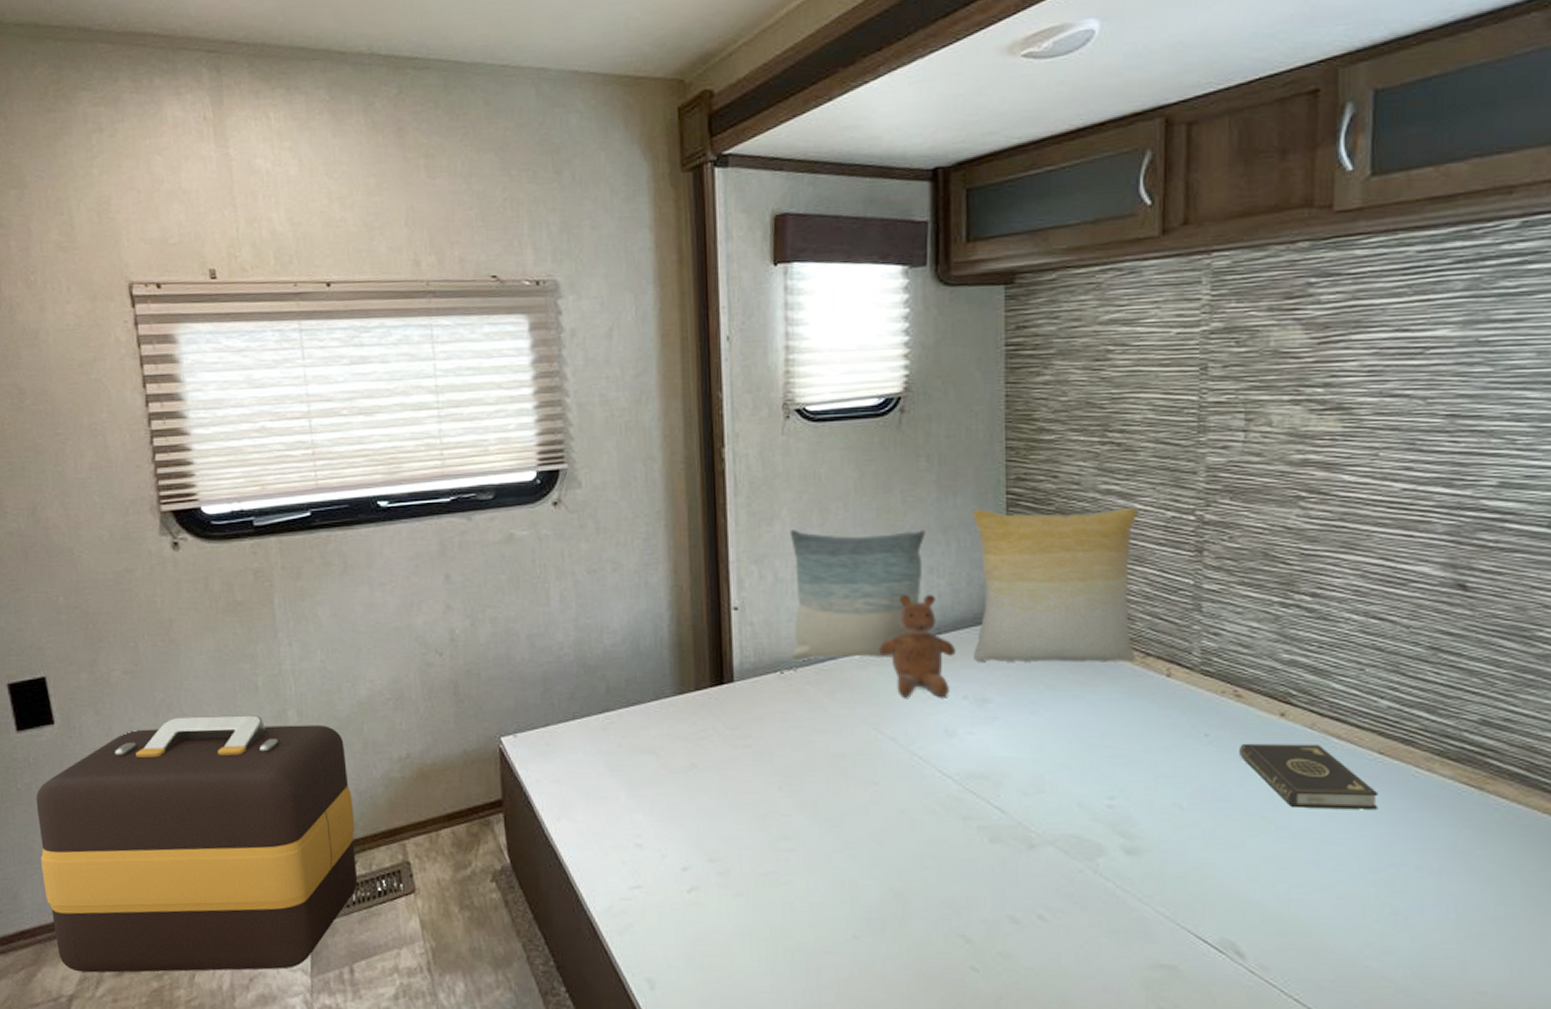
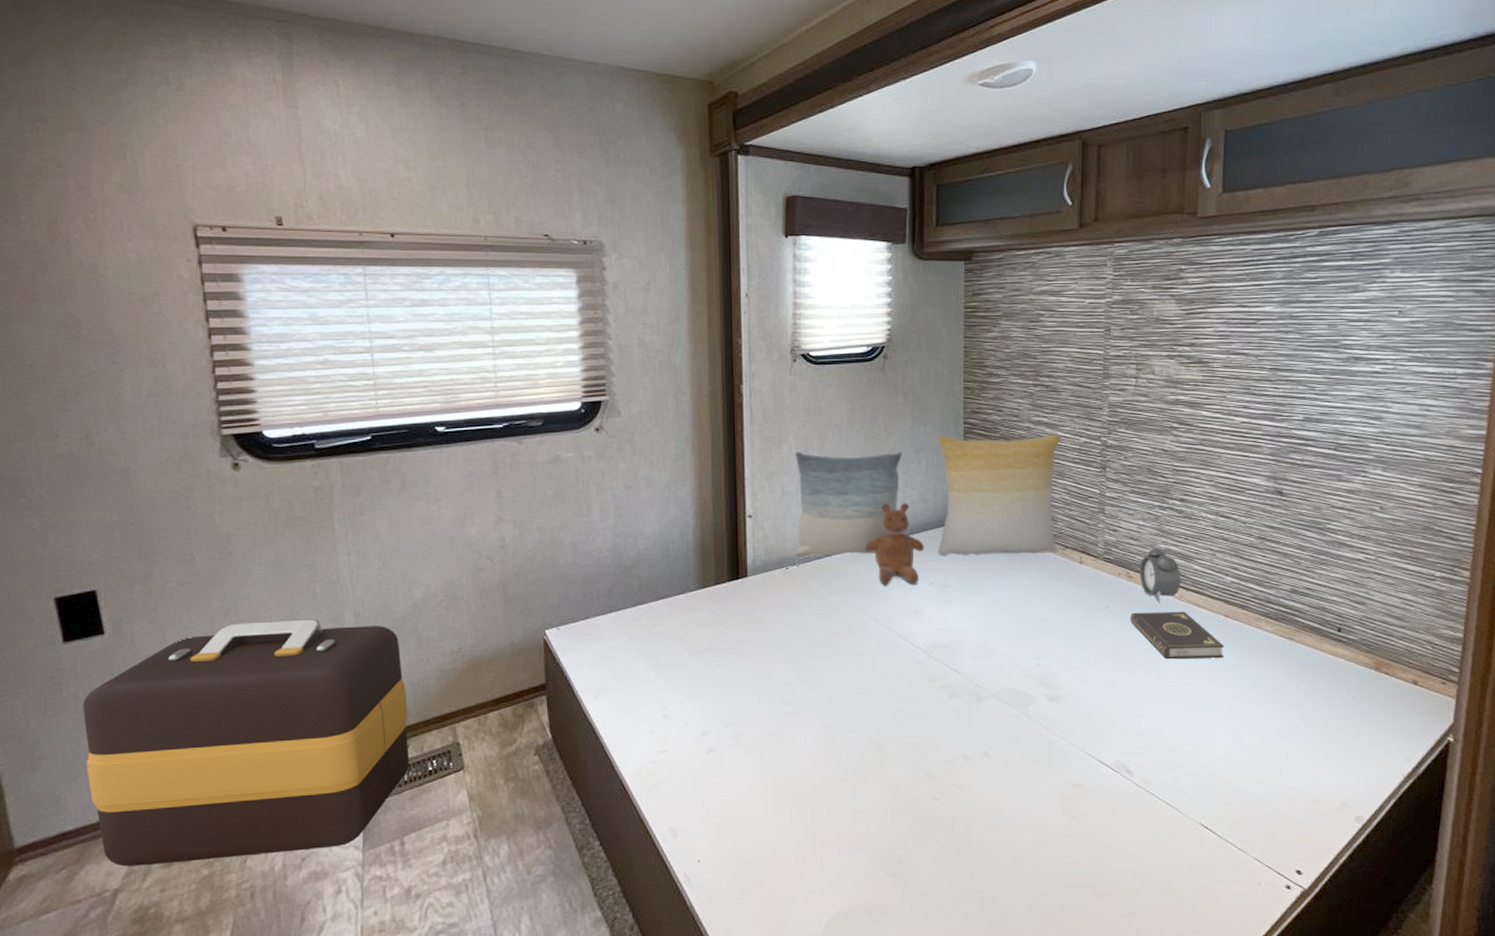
alarm clock: none [1252,658,1312,732] -> present [1140,548,1181,603]

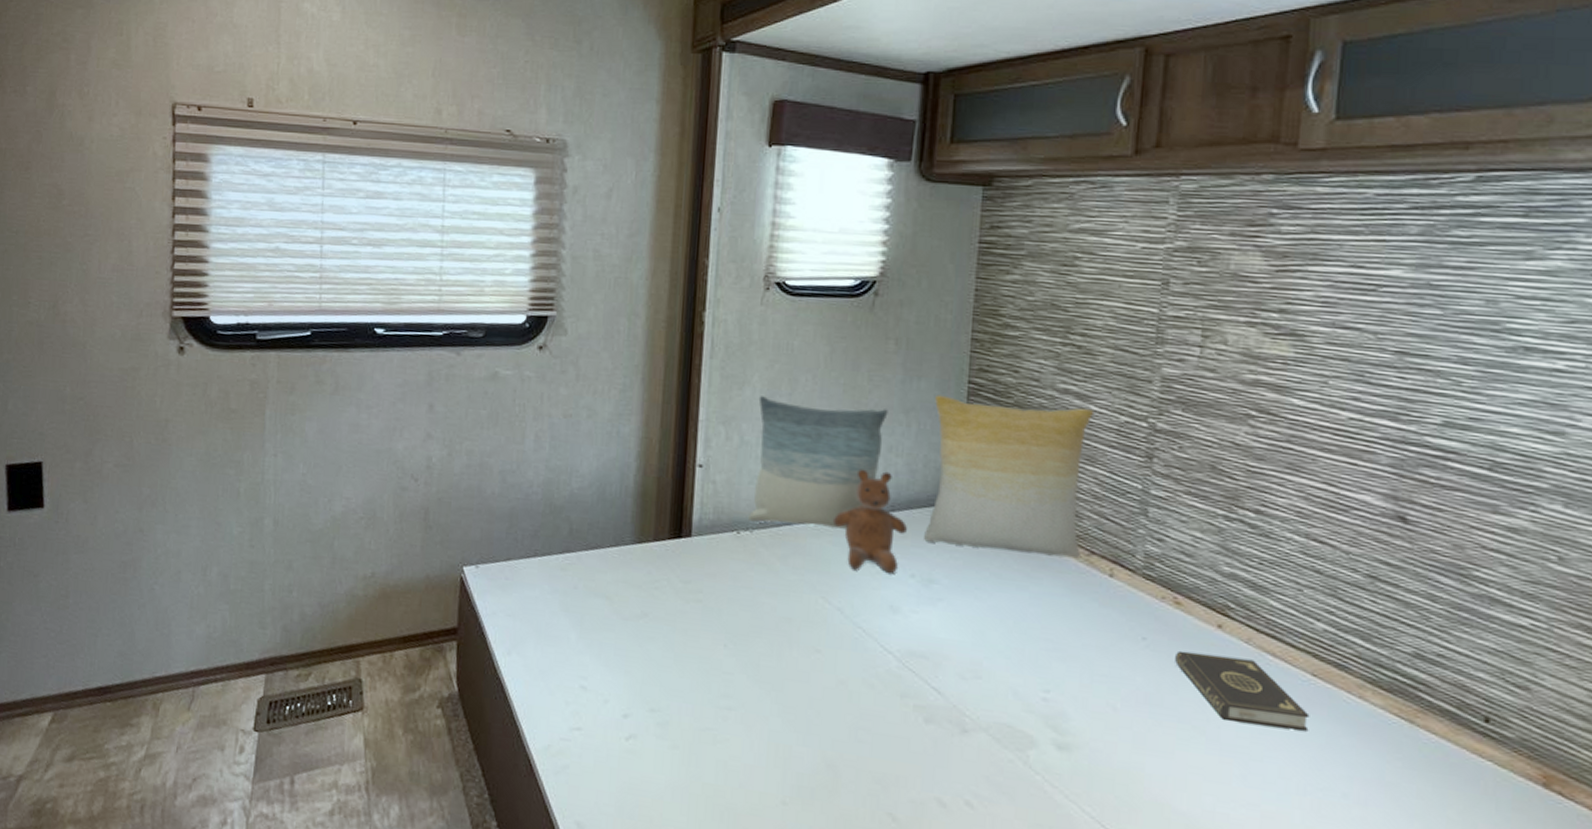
suitcase: present [82,618,409,867] -> none [10,513,315,773]
alarm clock: present [1140,548,1181,603] -> none [1191,569,1250,643]

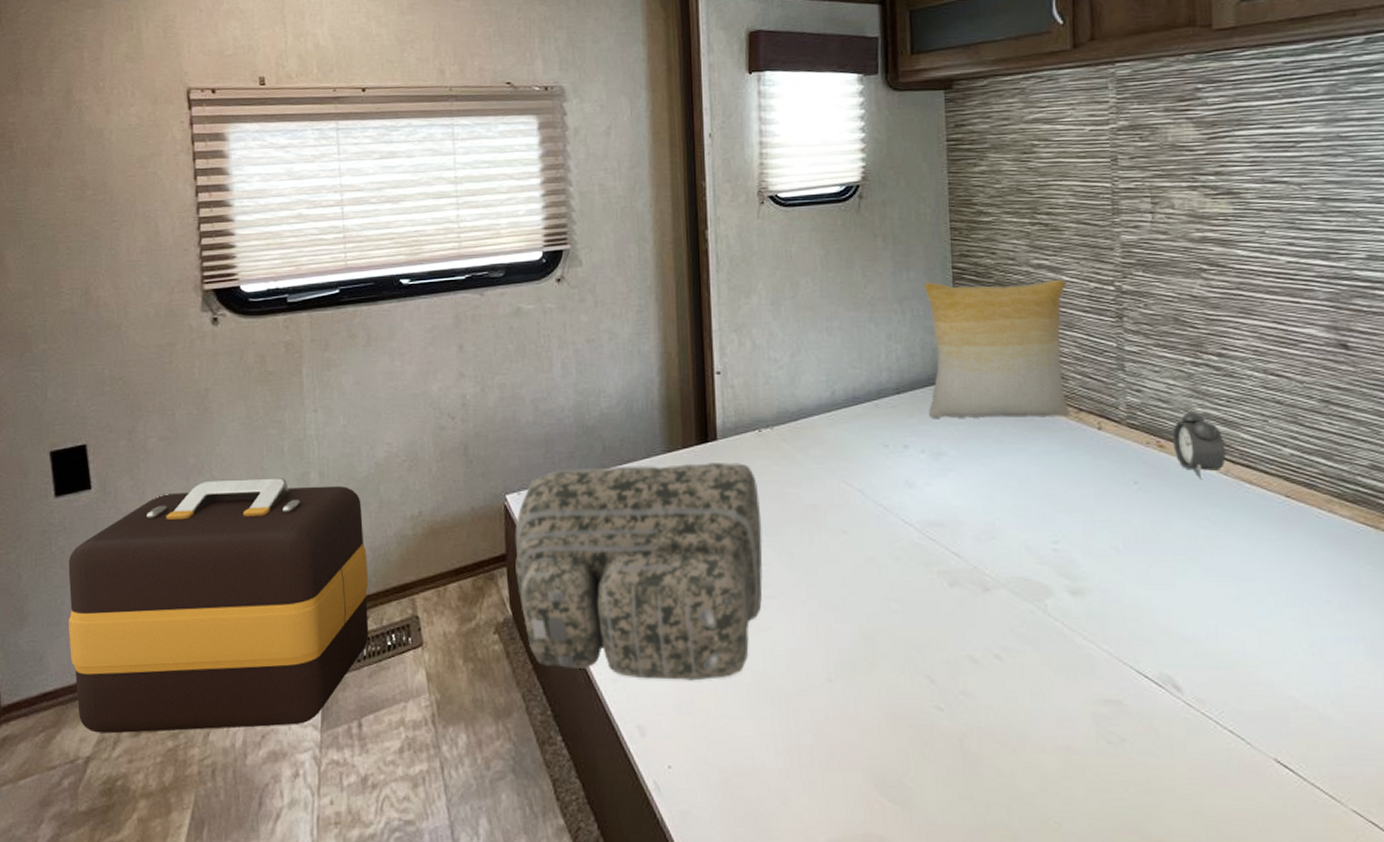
suitcase: none [10,513,315,773] -> present [68,477,369,734]
backpack: none [465,547,730,786] -> present [515,463,763,681]
pillow: present [748,396,888,529] -> none [765,301,884,419]
teddy bear: present [832,469,908,573] -> none [844,358,914,452]
book: present [1175,650,1310,731] -> none [1165,489,1289,548]
alarm clock: none [1191,569,1250,643] -> present [1172,412,1226,478]

